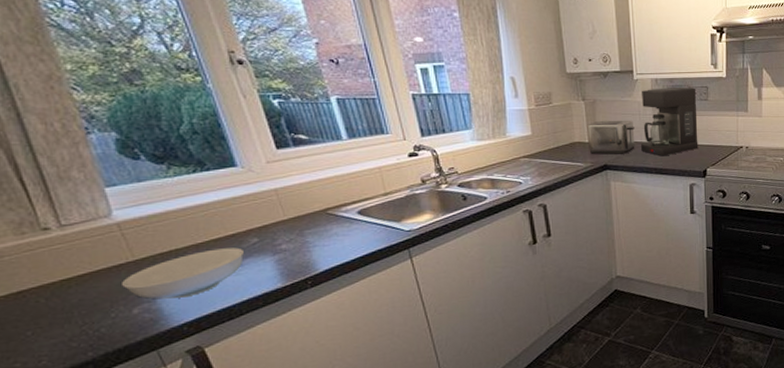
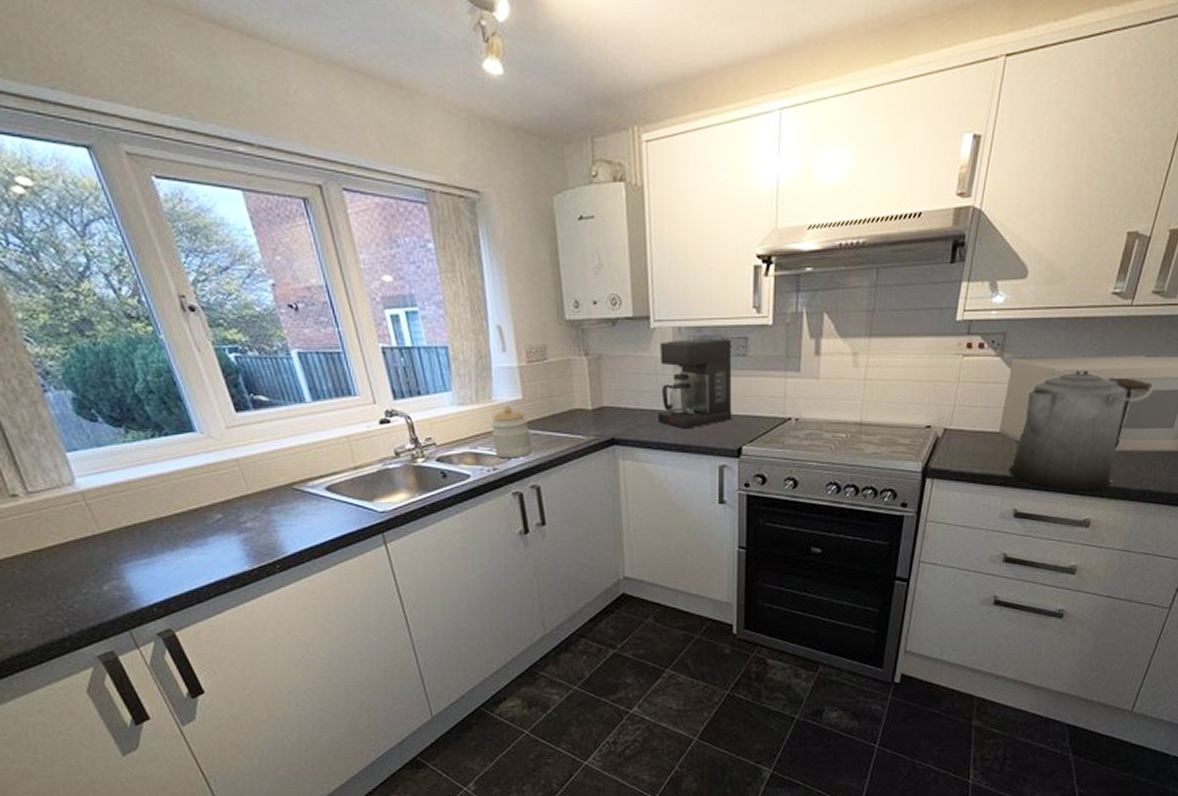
bowl: present [122,247,244,299] -> none [90,524,209,577]
jar: none [505,141,539,183] -> present [490,406,532,459]
toaster: present [587,120,635,155] -> none [590,381,650,426]

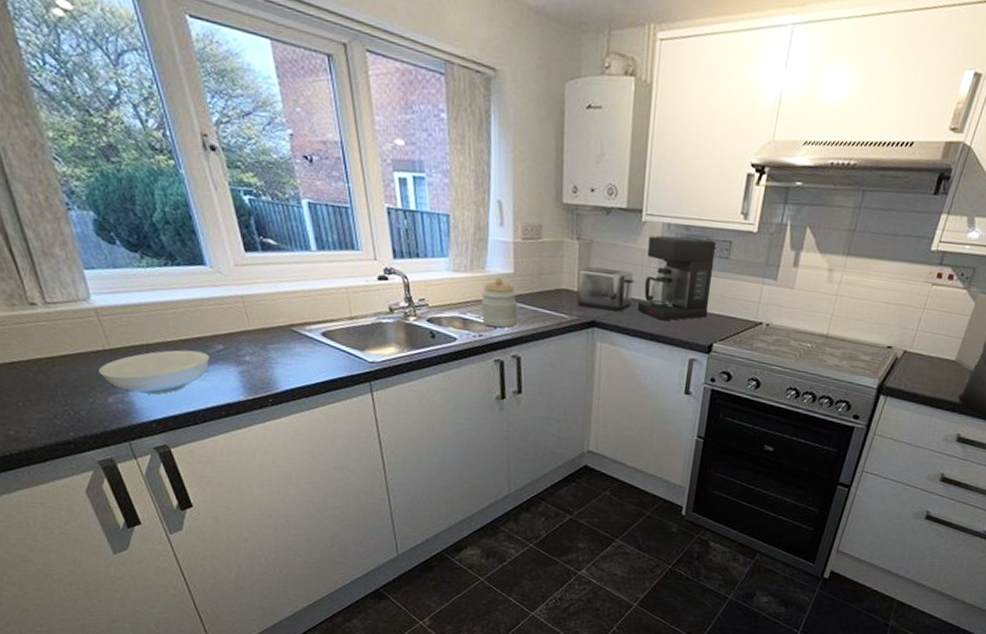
bowl: none [90,524,209,577] -> present [99,350,209,395]
toaster: none [590,381,650,426] -> present [576,266,634,312]

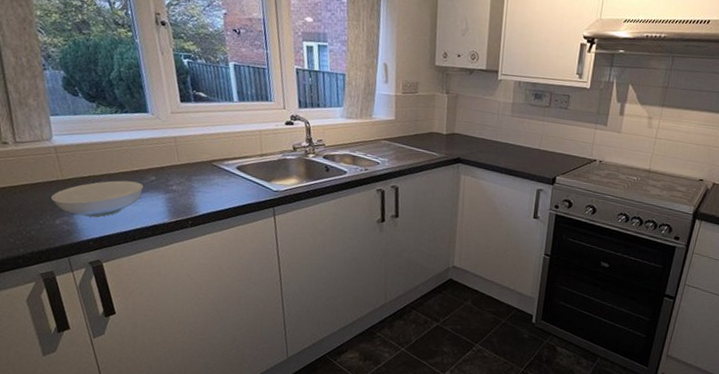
jar: present [481,278,517,328] -> none [368,123,397,164]
toaster: present [576,266,634,312] -> none [445,114,492,151]
coffee maker: present [638,235,716,321] -> none [495,90,557,158]

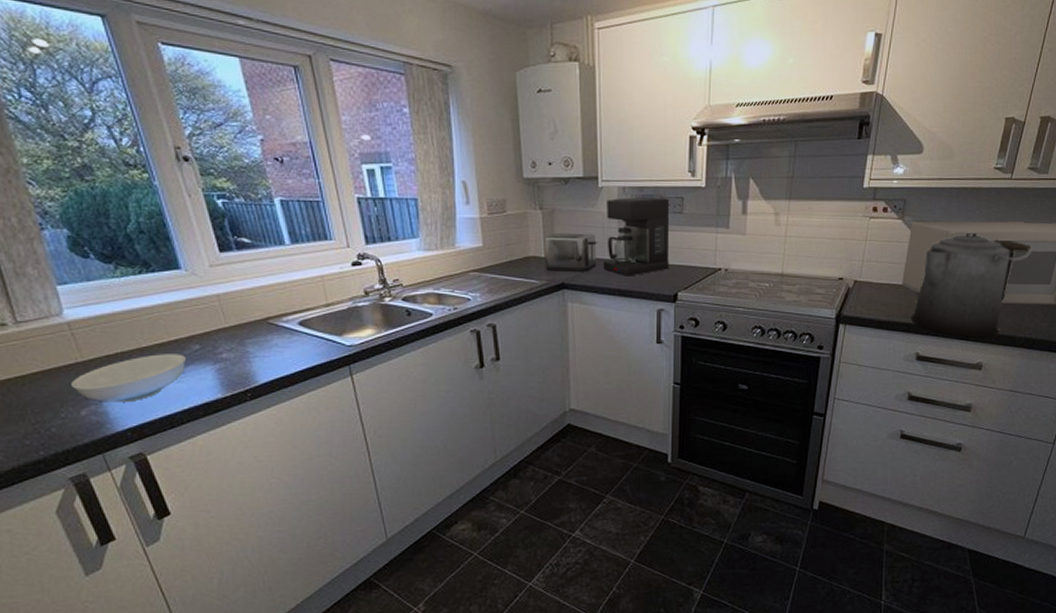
toaster: none [445,114,492,151] -> present [544,232,597,272]
coffee maker: none [495,90,557,158] -> present [604,196,670,276]

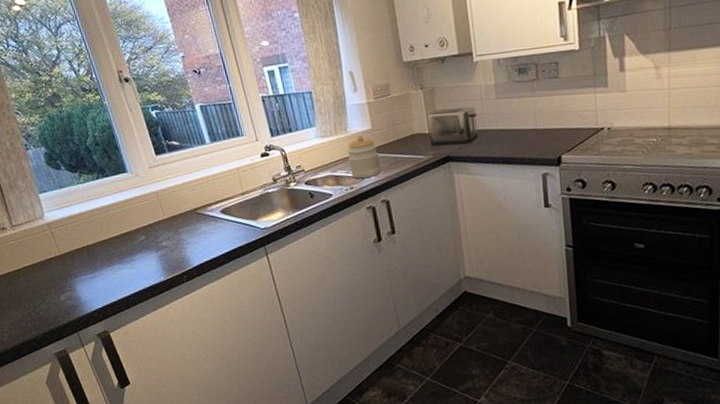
bowl: present [71,354,186,402] -> none [52,244,135,289]
jar: none [453,252,489,299] -> present [347,135,381,179]
coffee maker: present [604,196,670,276] -> none [483,65,550,144]

